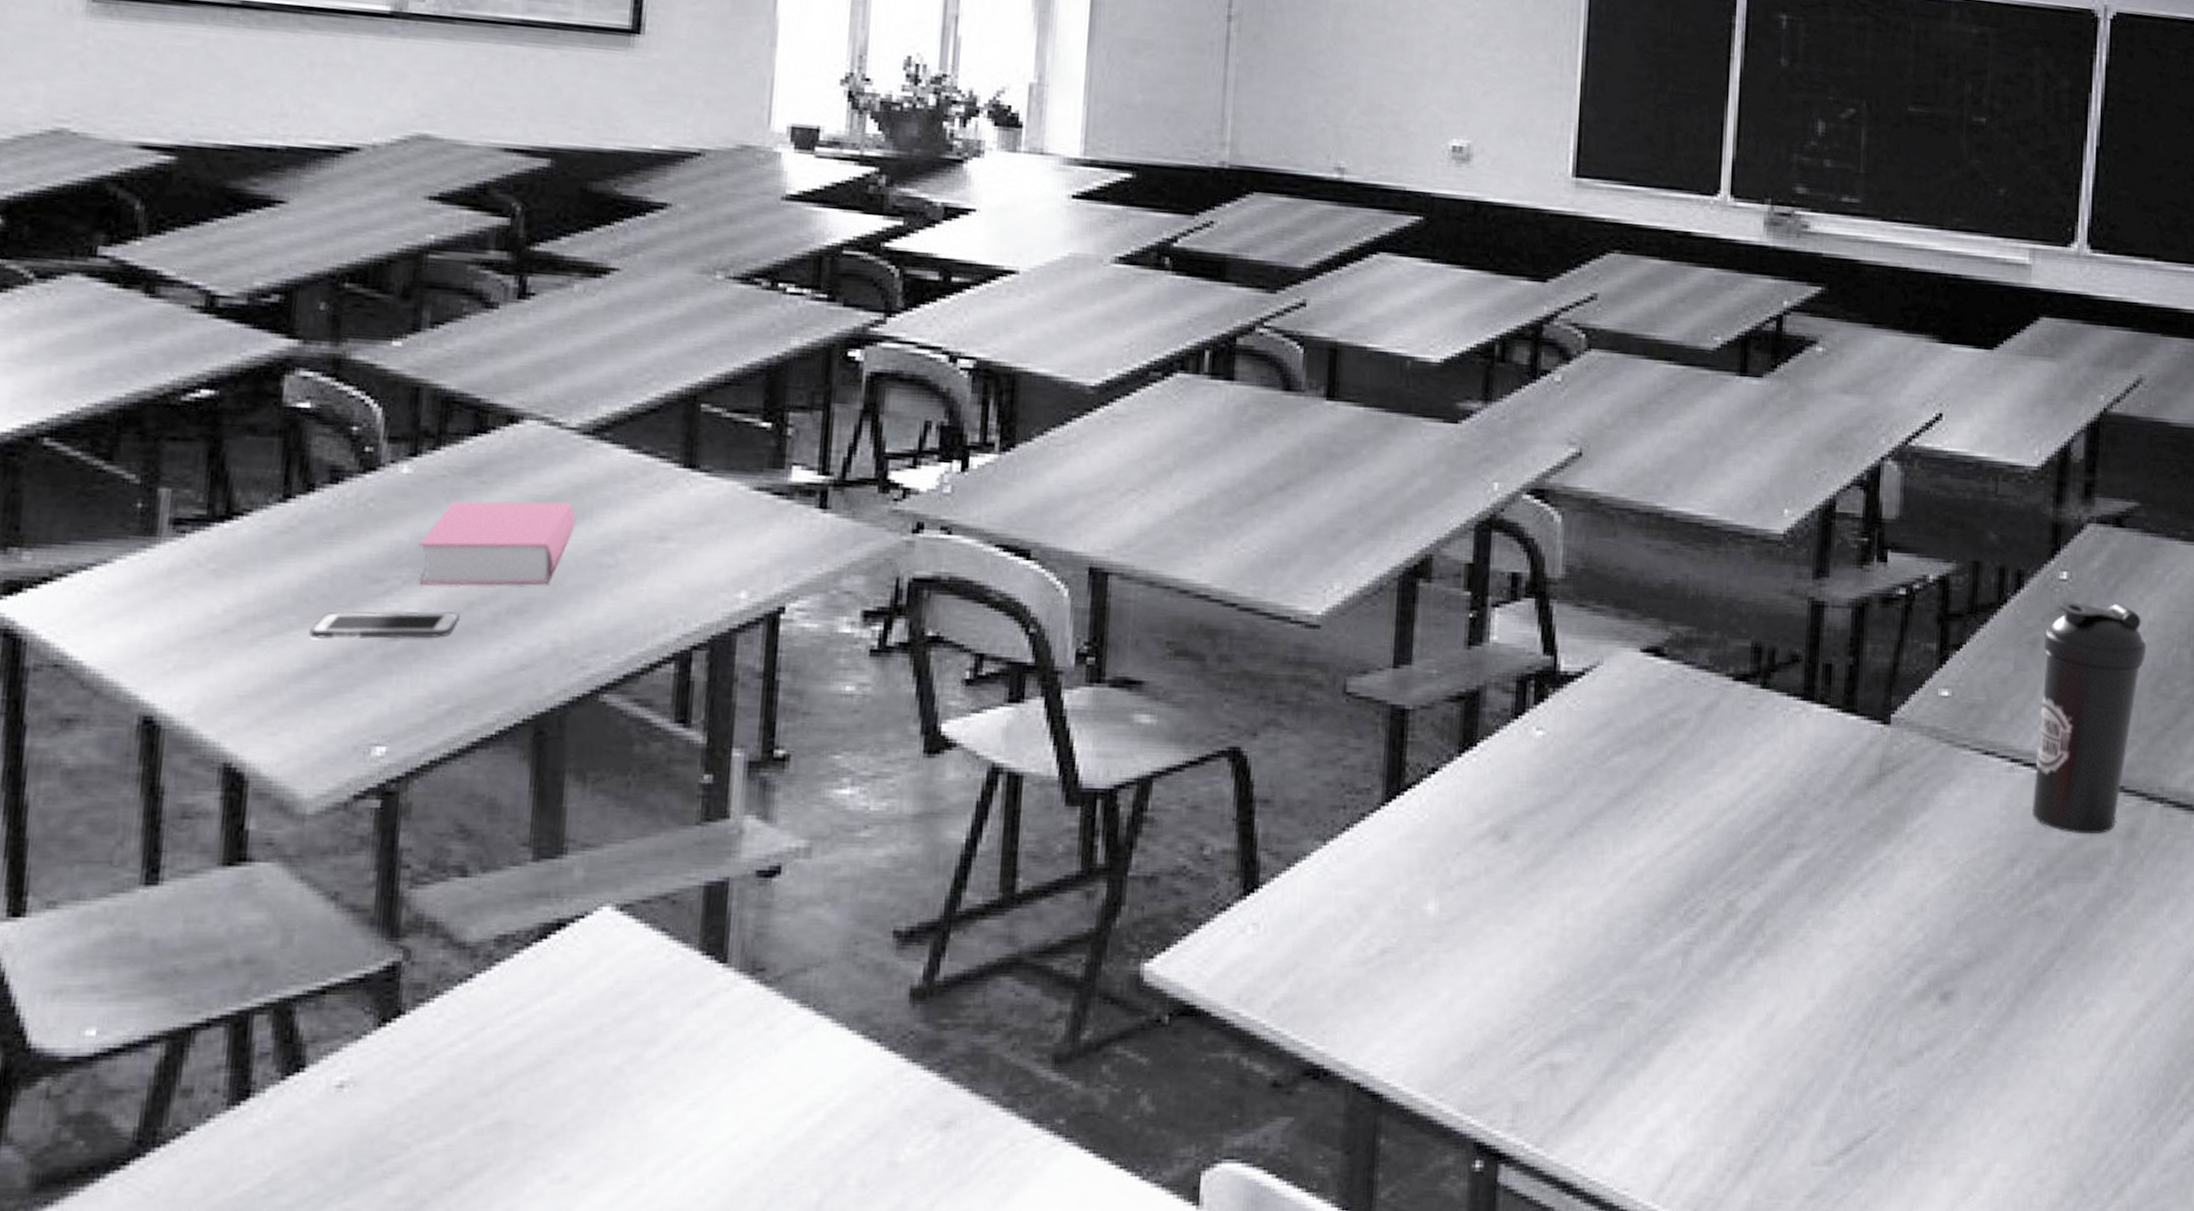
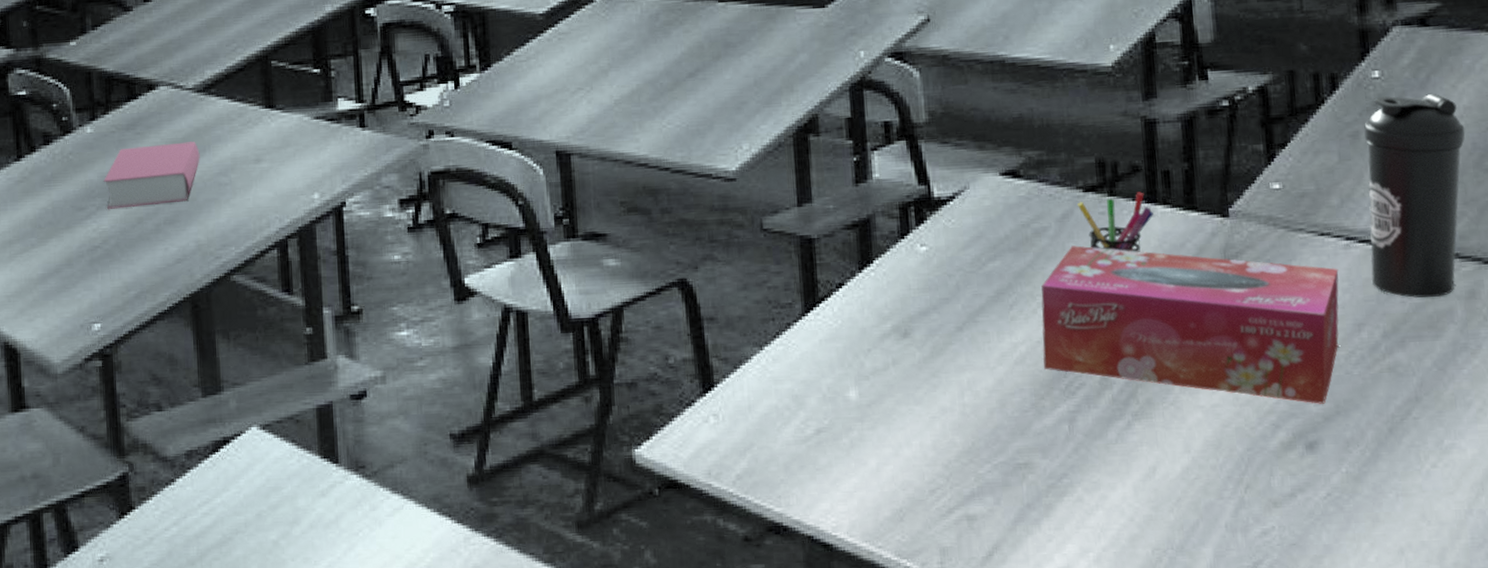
cell phone: present [309,611,460,640] -> none [44,226,135,252]
tissue box: none [1662,744,1999,949] -> present [1041,245,1339,404]
pen holder: none [1724,686,1808,757] -> present [1077,192,1154,252]

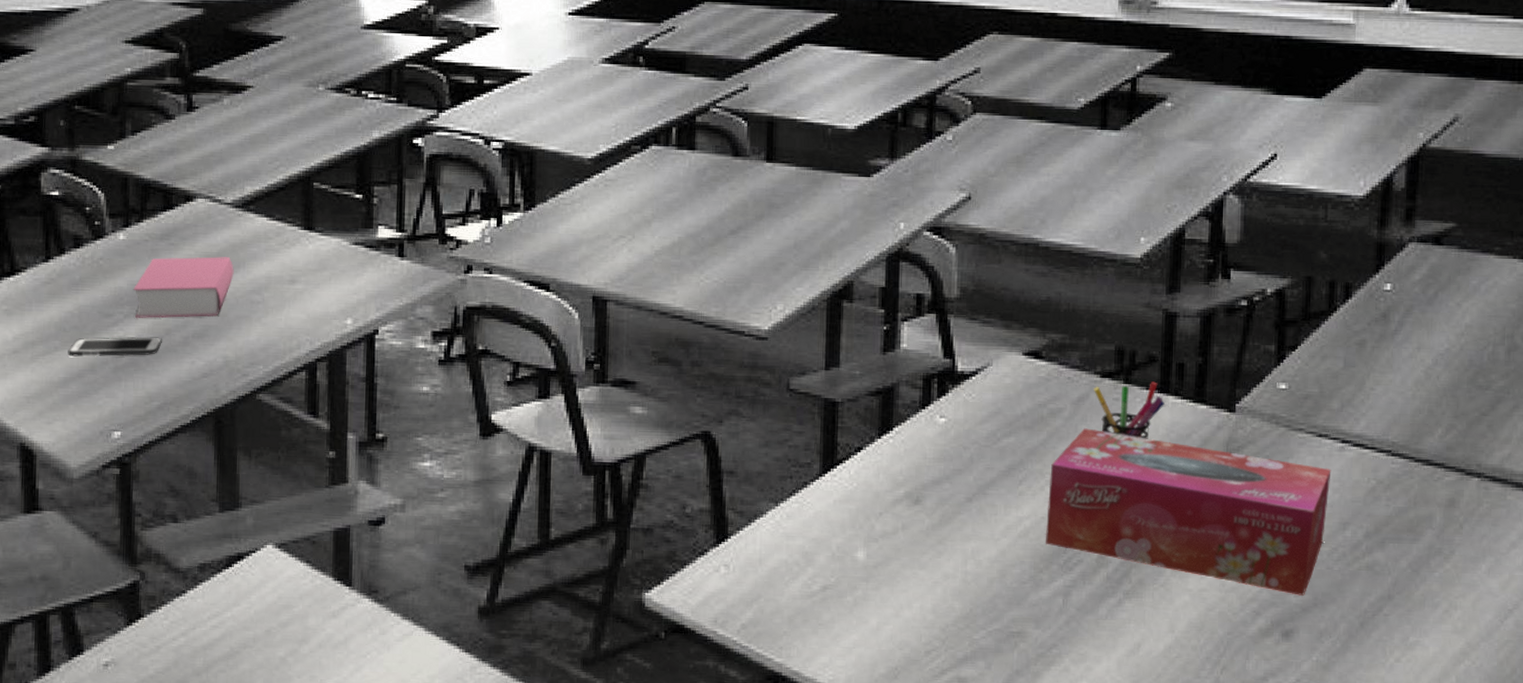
cell phone: none [44,226,135,252] -> present [68,337,162,357]
water bottle: present [1364,93,1465,298] -> none [1361,309,1464,503]

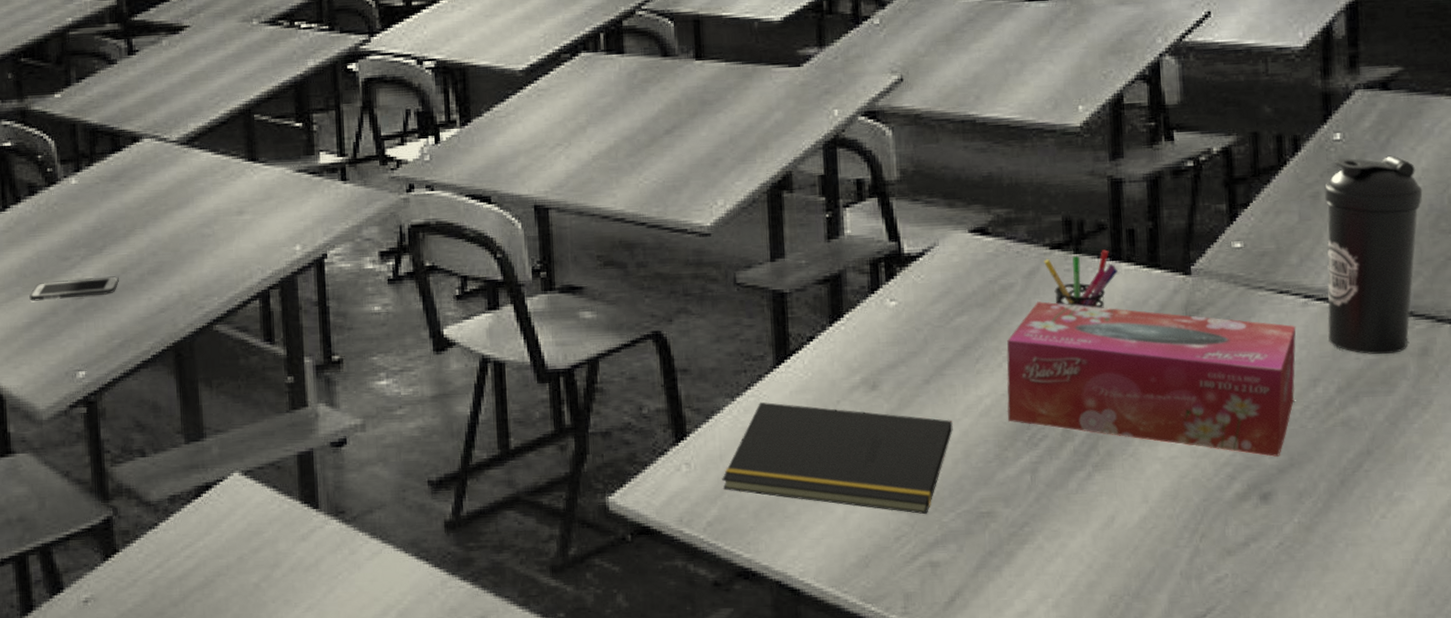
book: present [132,257,234,319] -> none [87,193,184,260]
notepad: none [759,508,991,631] -> present [722,401,953,515]
water bottle: none [1361,309,1464,503] -> present [1324,155,1423,355]

